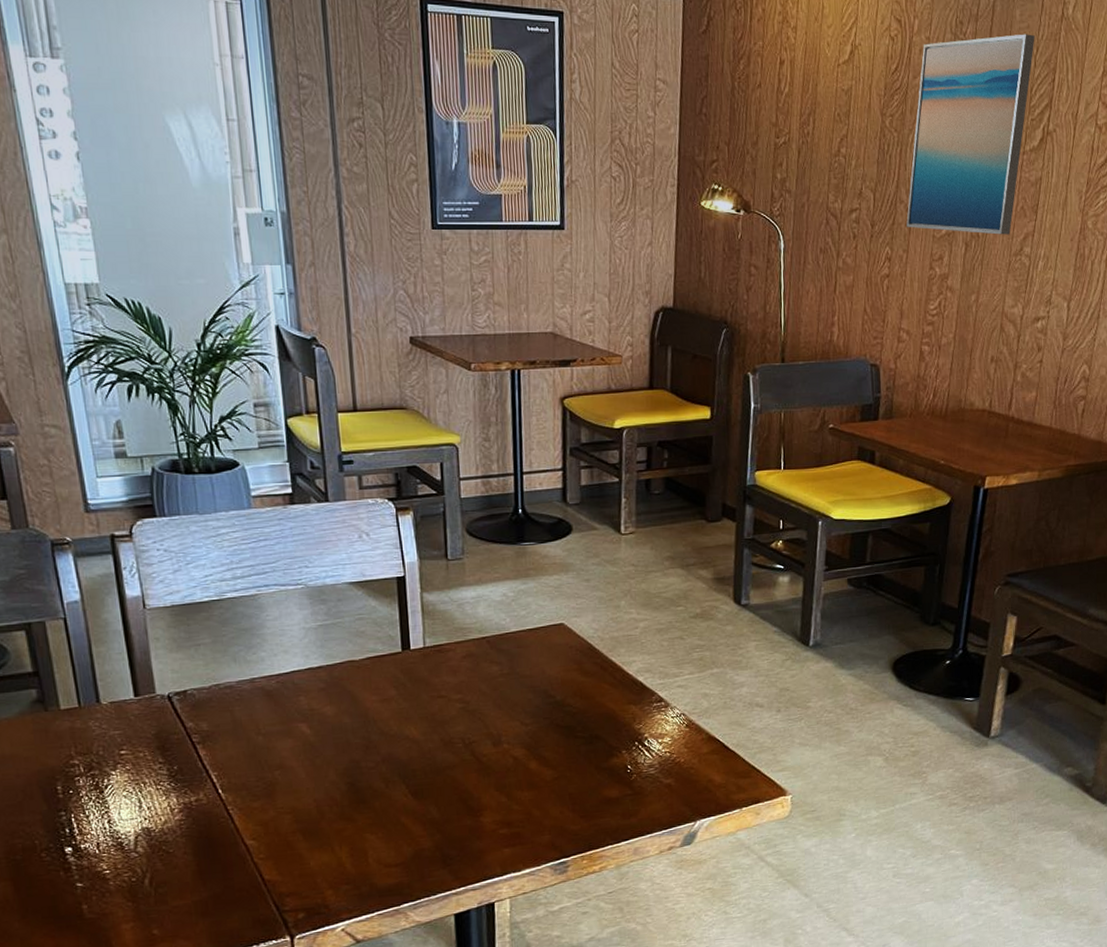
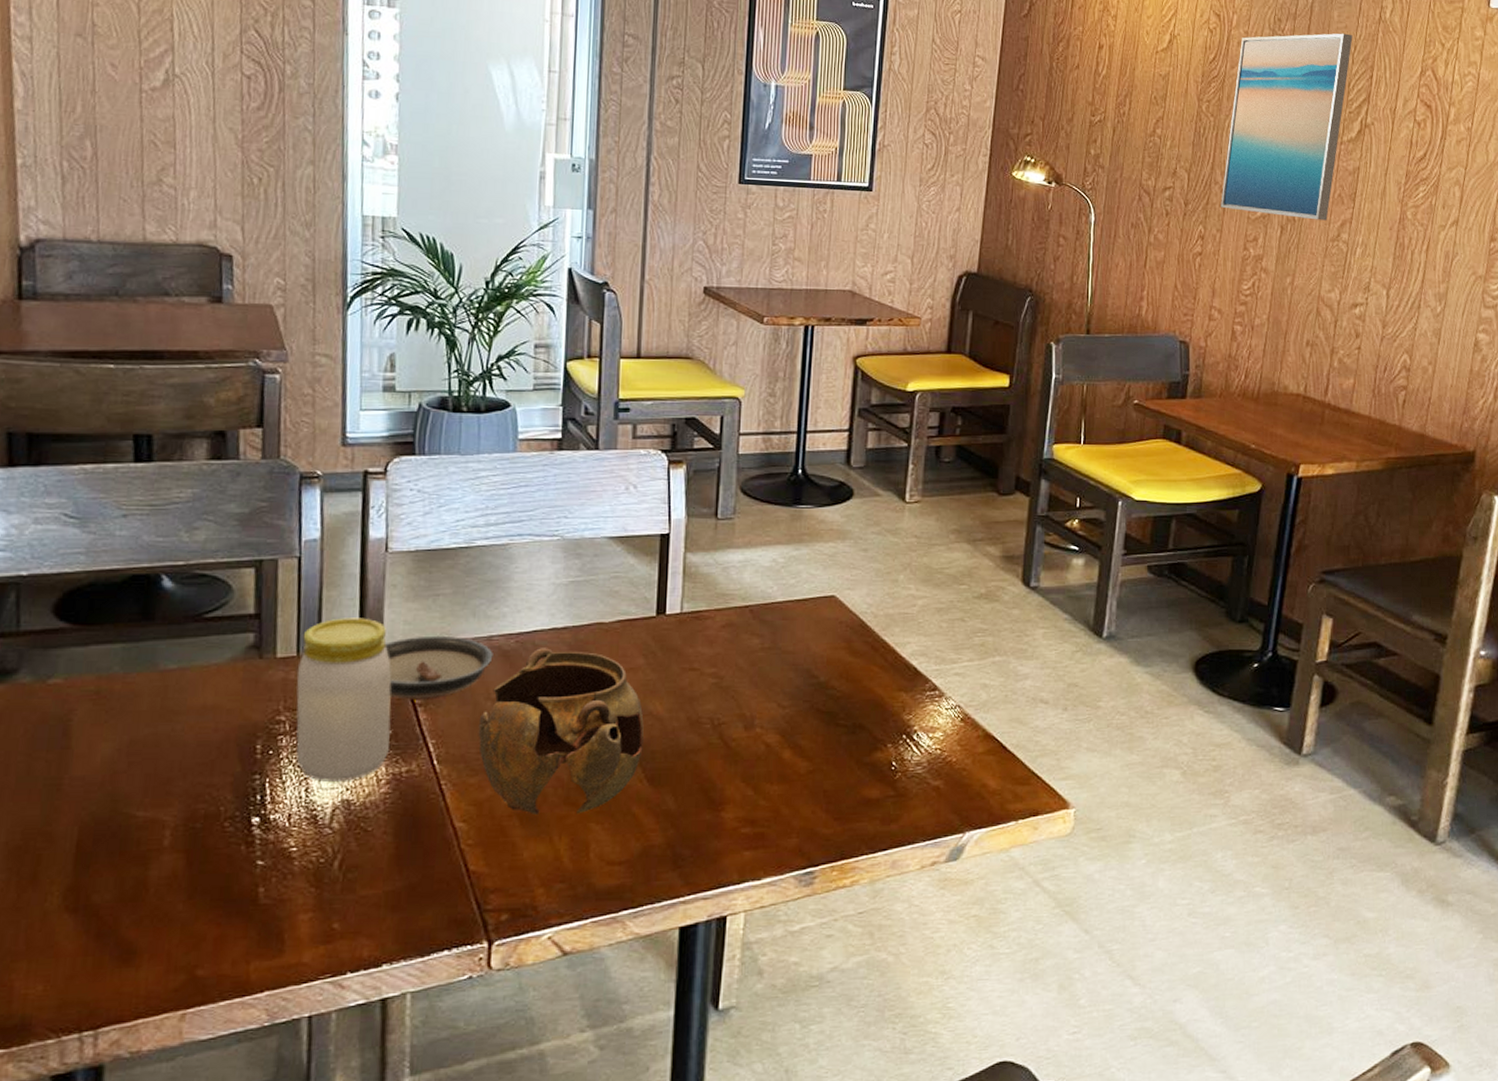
jar: none [81,669,178,814] -> present [296,618,392,782]
saucer: none [157,680,258,740] -> present [385,635,494,700]
teapot: none [254,686,404,830] -> present [478,648,644,815]

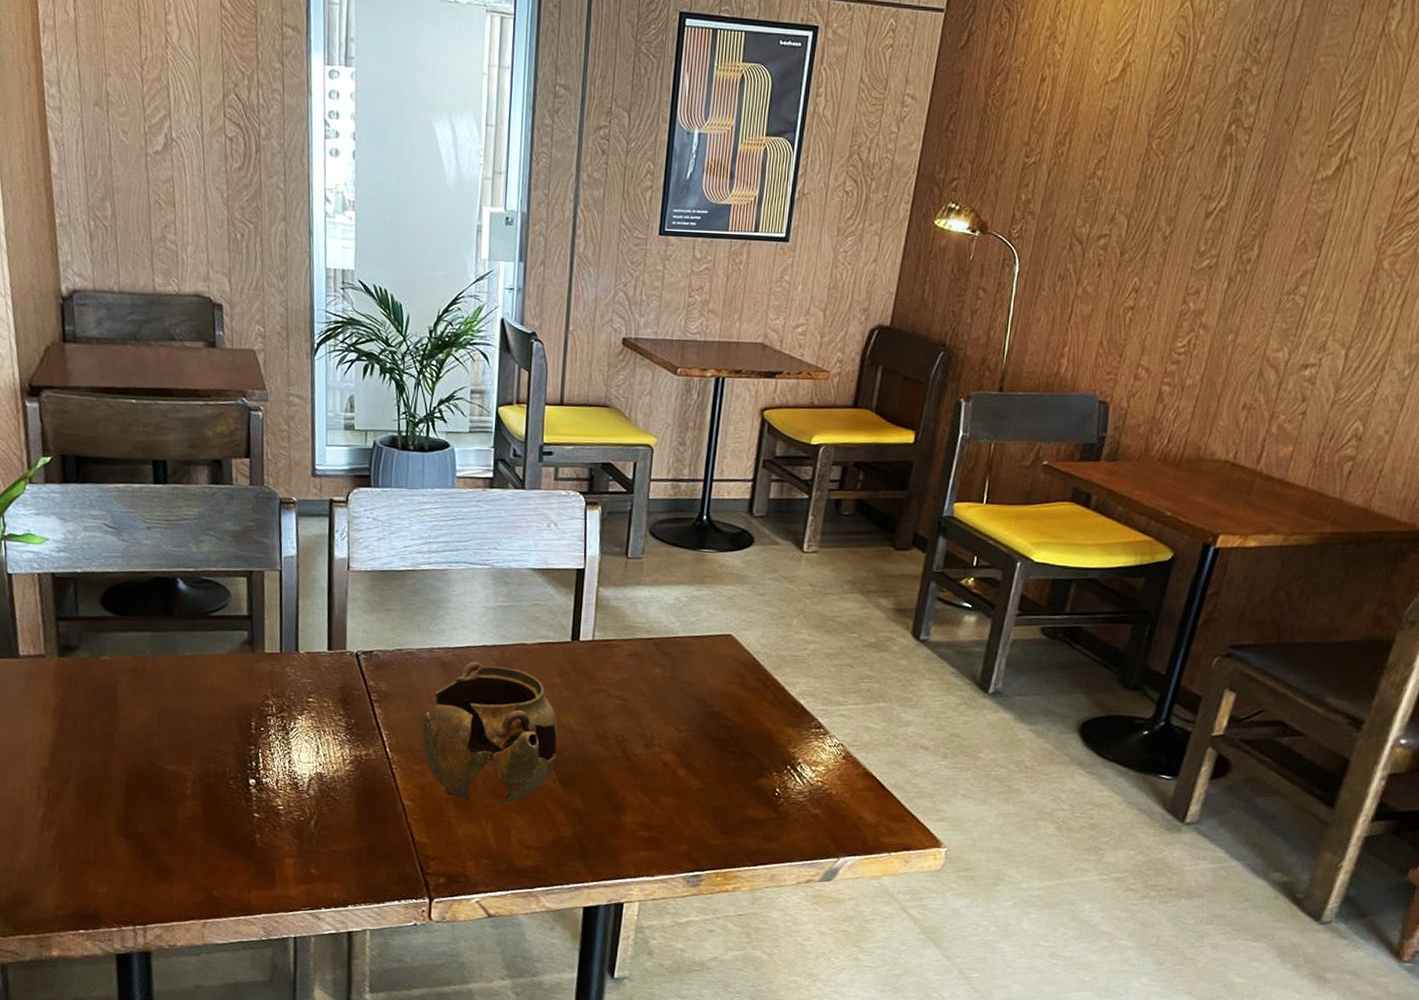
jar: present [296,618,392,782] -> none [280,623,354,758]
saucer: present [385,635,494,700] -> none [348,644,434,698]
wall art: present [1221,33,1353,221] -> none [1161,51,1345,271]

